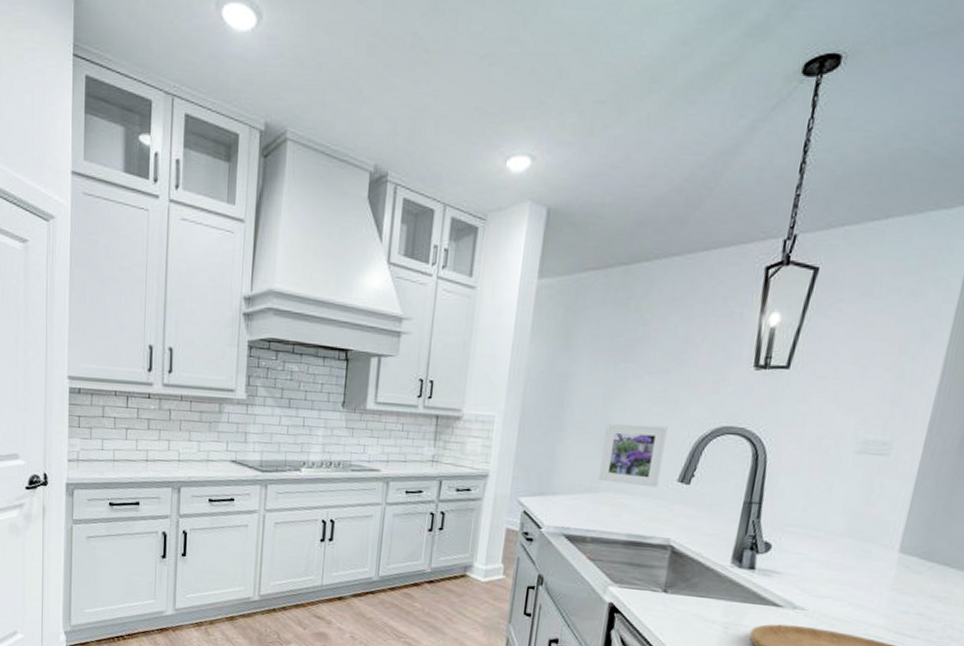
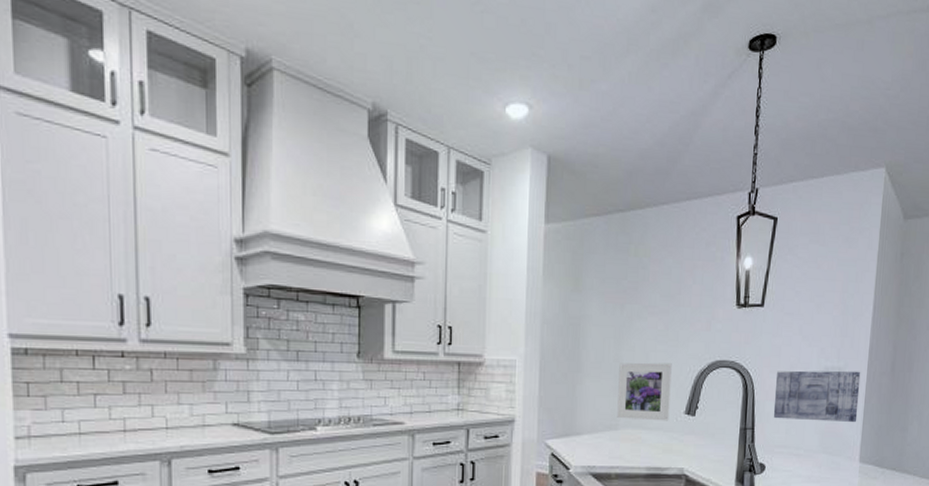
wall art: none [788,441,914,506] -> present [773,370,861,422]

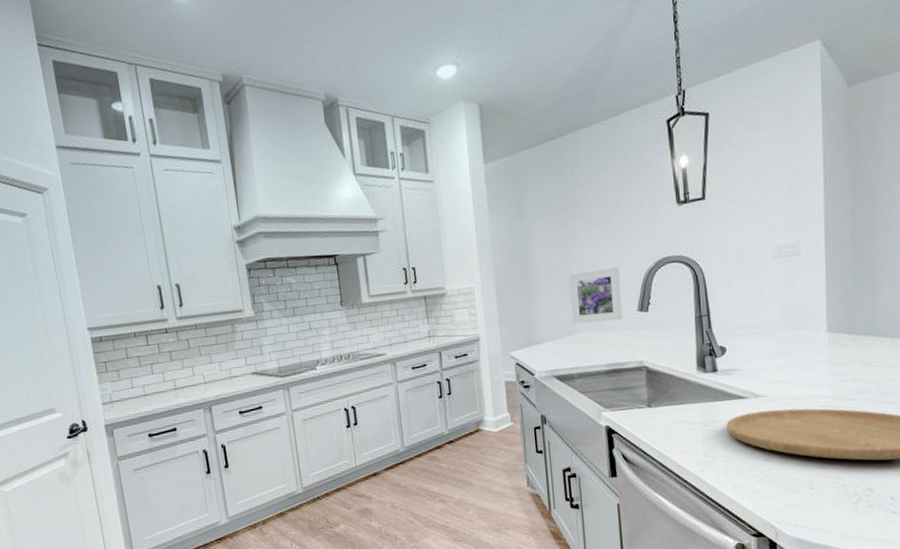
wall art: present [773,370,861,422] -> none [726,244,820,303]

